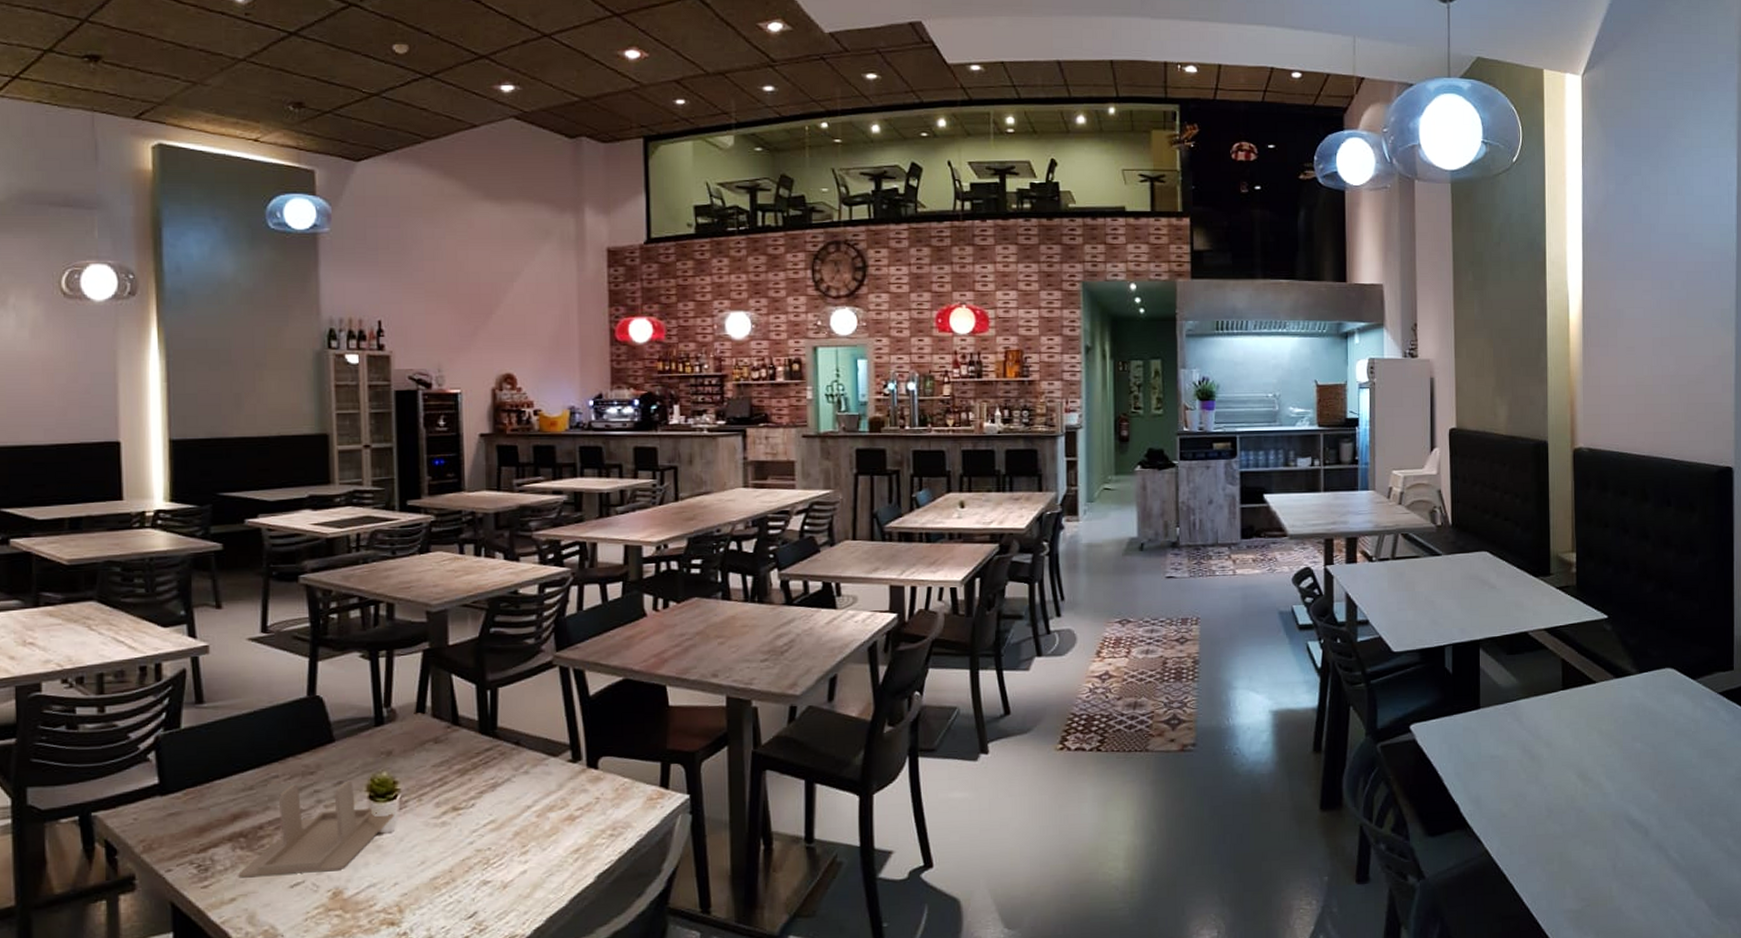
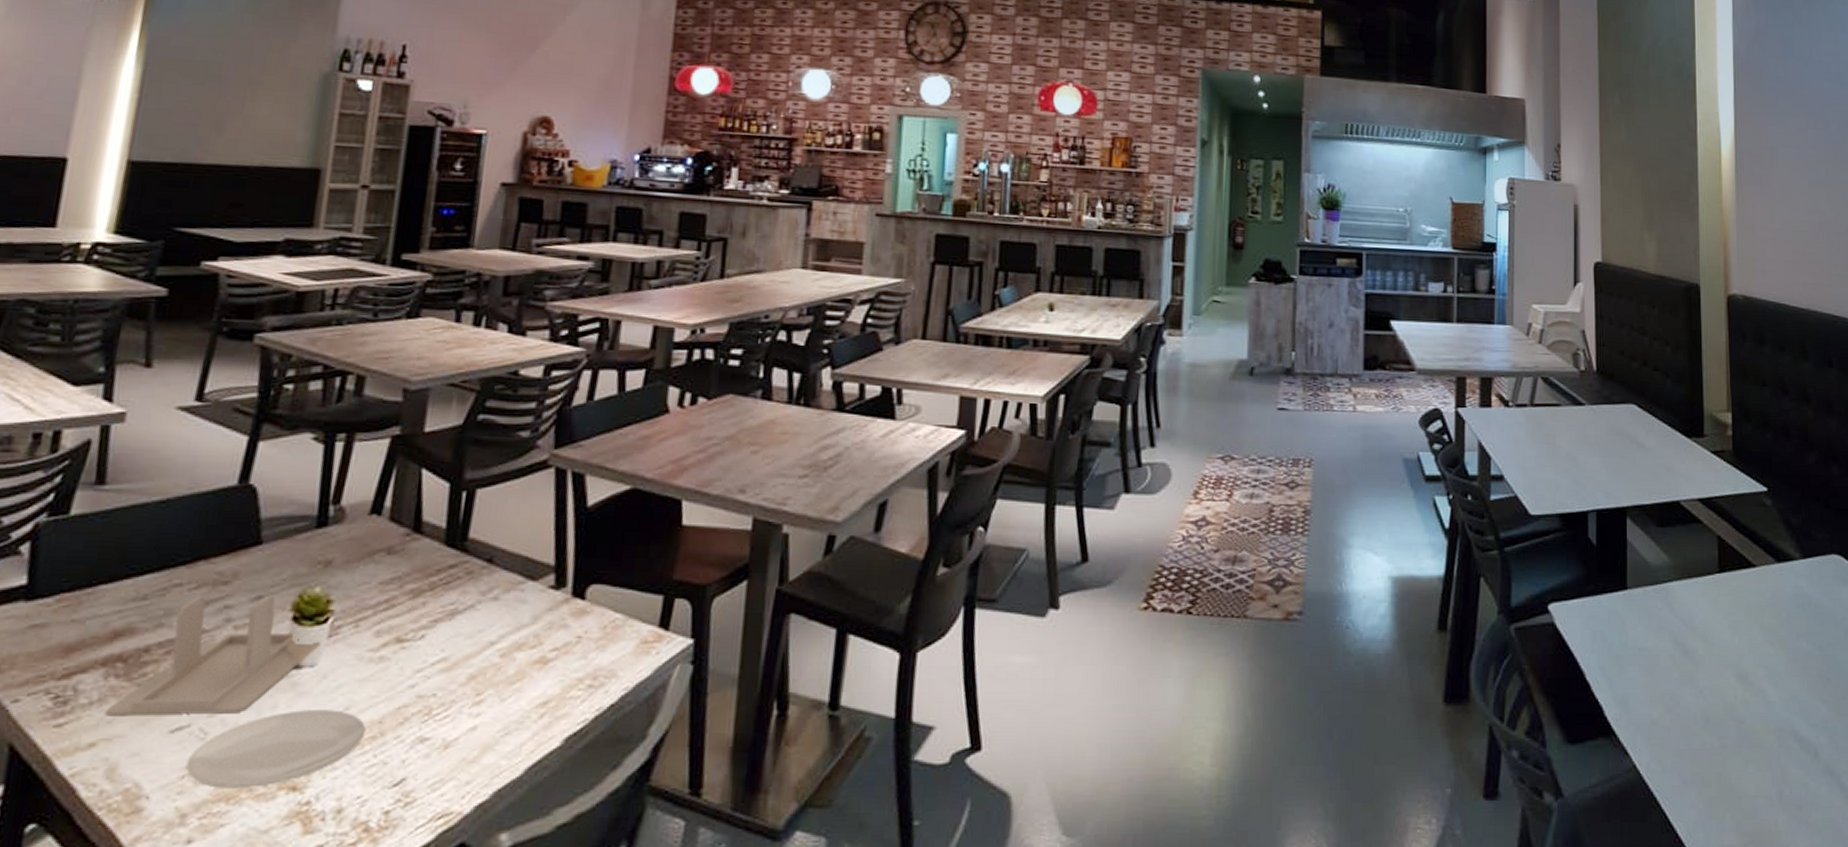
plate: none [307,864,441,927] -> present [186,710,367,788]

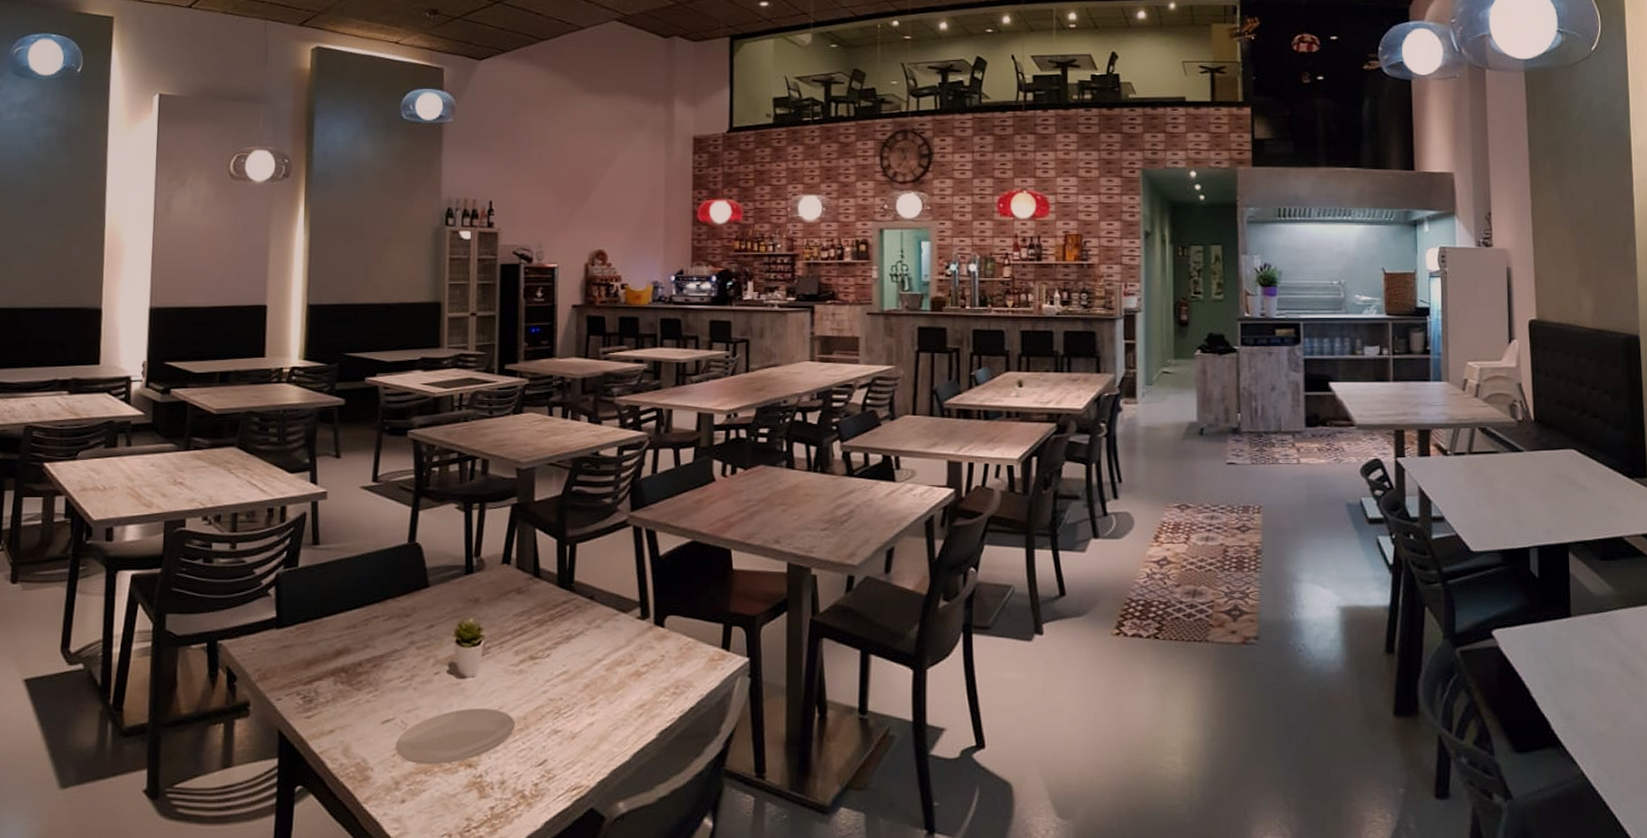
napkin holder: present [105,595,321,716] -> none [337,624,477,711]

